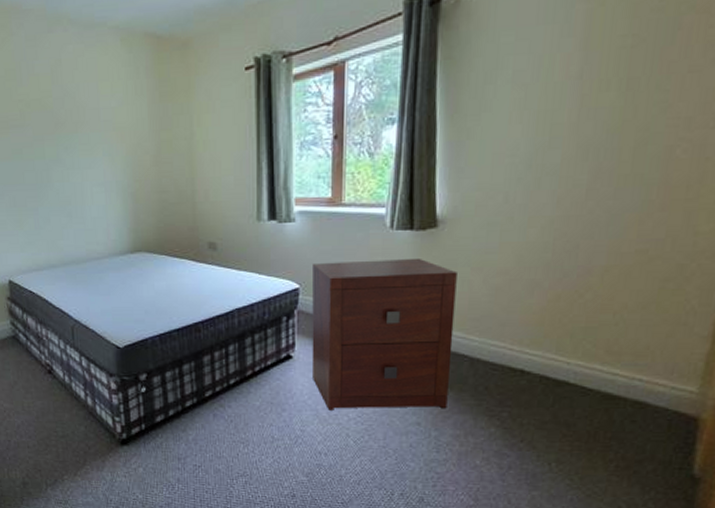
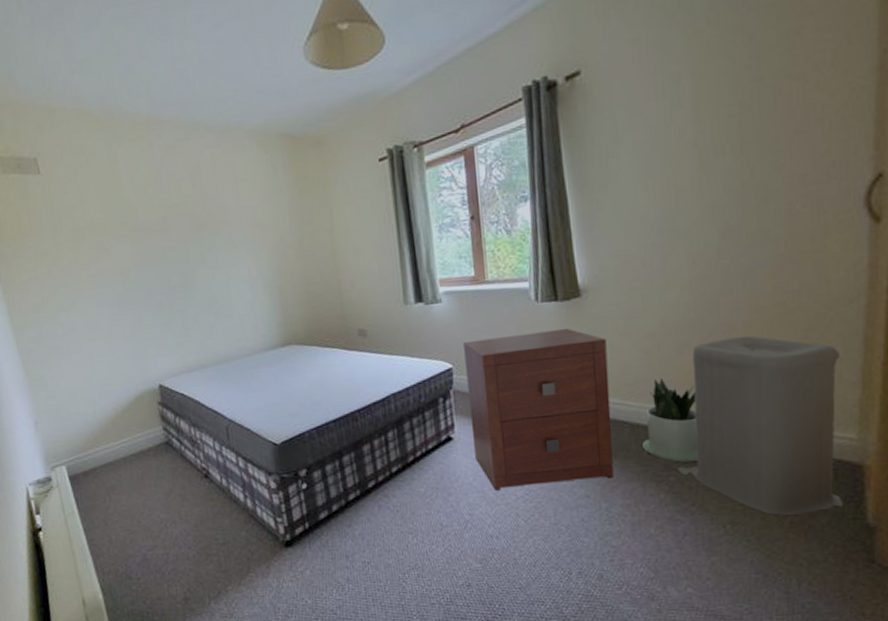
planter: none [480,316,541,400] -> present [643,378,699,463]
laundry basket: none [511,280,696,459] -> present [677,335,844,516]

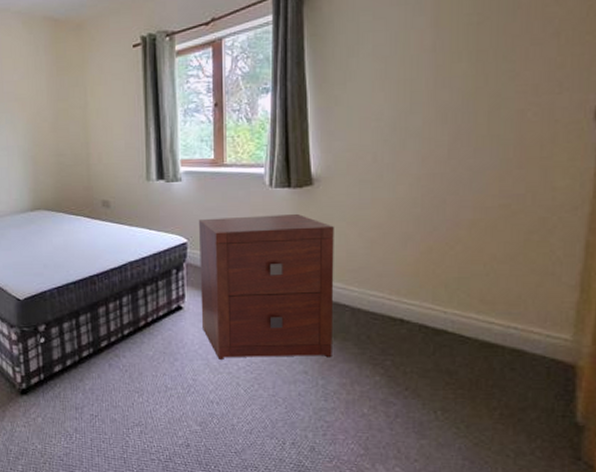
planter: present [643,378,699,463] -> none [362,268,416,349]
laundry basket: present [677,335,844,516] -> none [394,233,561,407]

